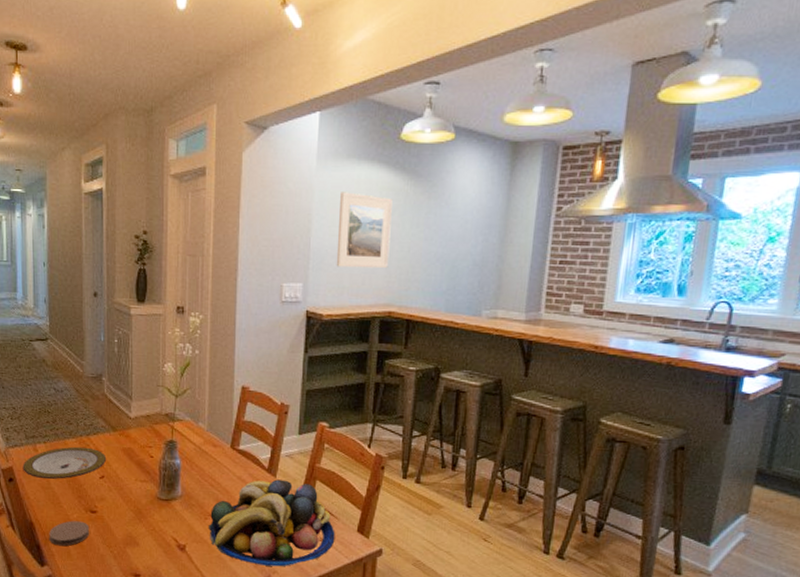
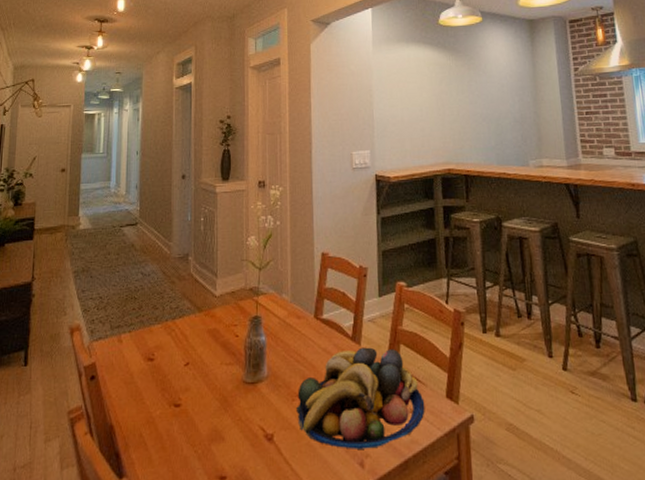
plate: present [22,446,107,479] -> none [106,332,192,372]
coaster: present [49,520,90,546] -> none [130,418,173,451]
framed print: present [336,192,393,269] -> none [395,69,443,133]

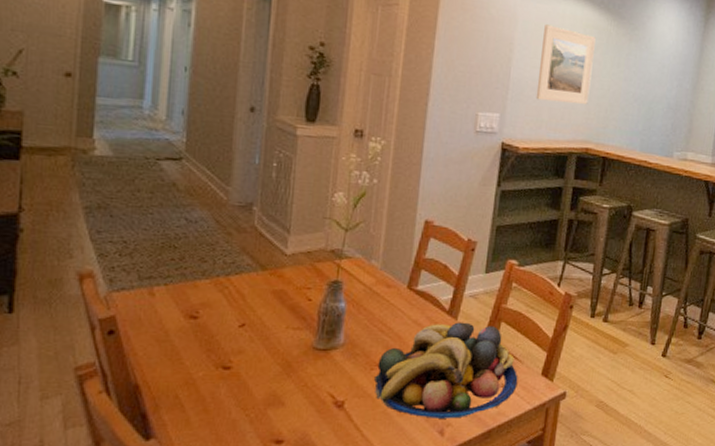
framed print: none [395,69,443,133] -> present [535,24,596,105]

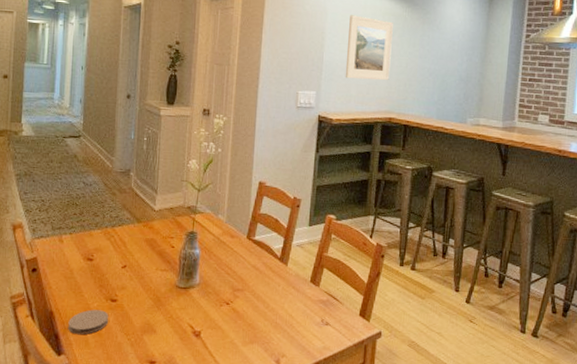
coaster: none [161,380,220,413] -> present [68,309,109,335]
fruit bowl: present [374,322,518,419] -> none [223,267,340,350]

